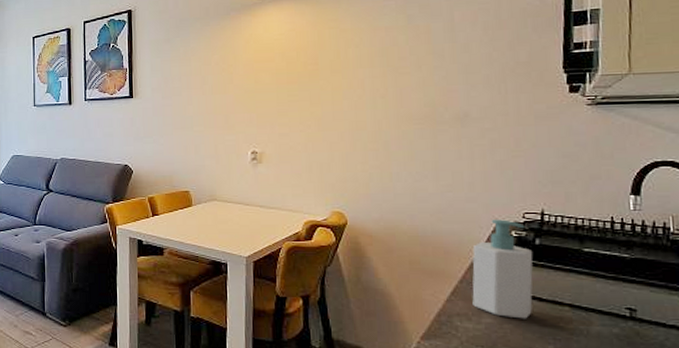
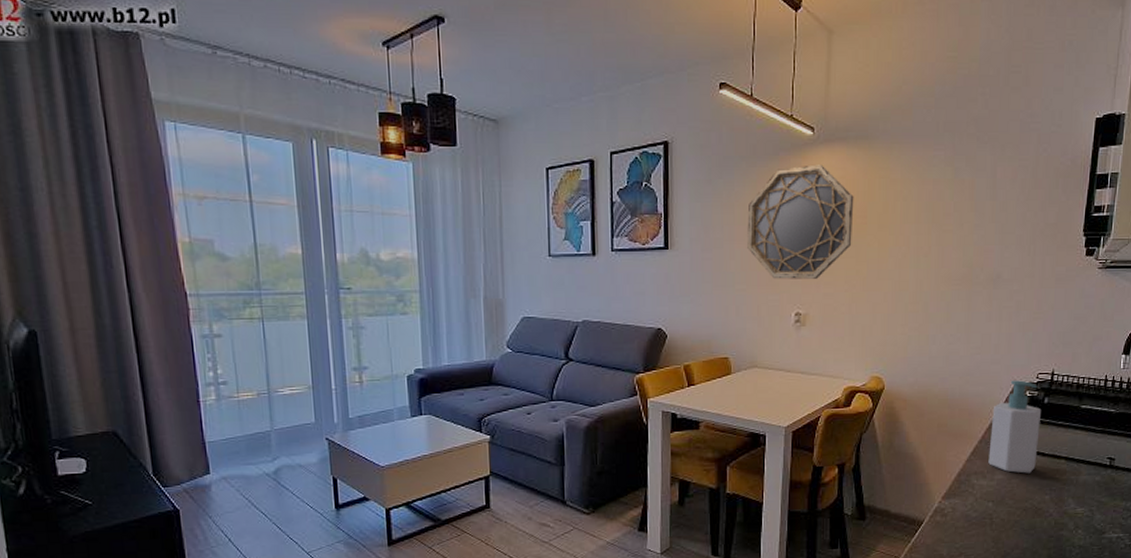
home mirror: none [203,20,305,122] -> present [747,164,854,279]

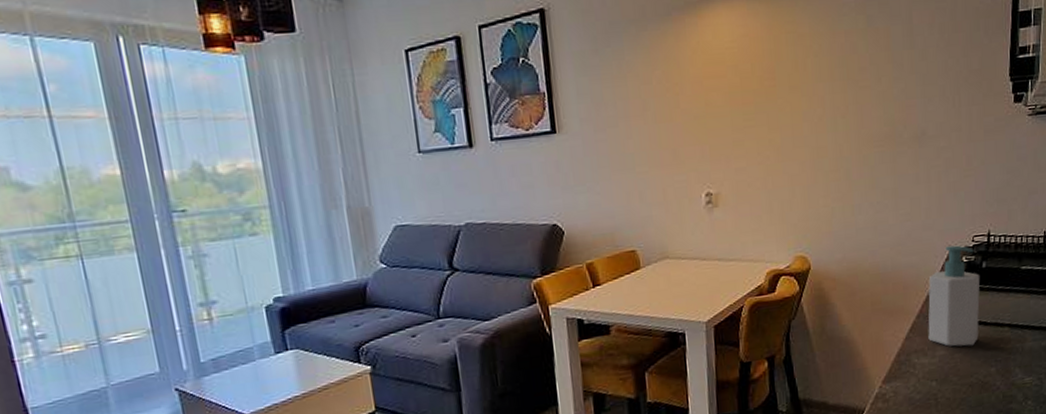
home mirror: present [747,164,854,279] -> none [642,22,762,158]

